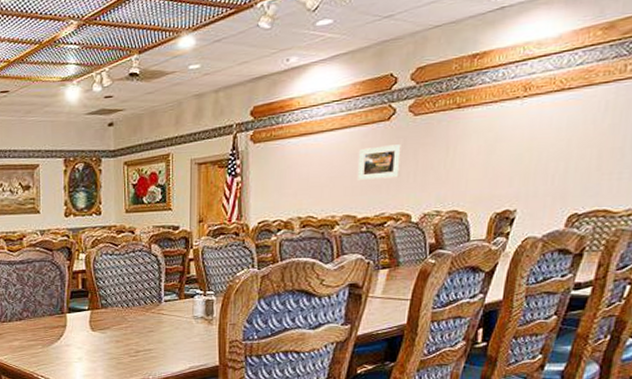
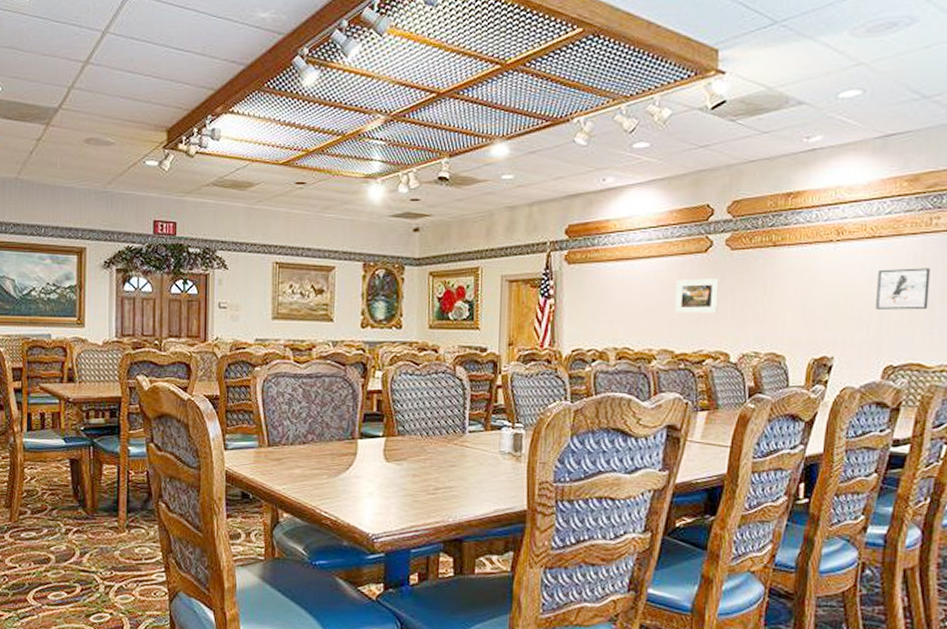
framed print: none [562,115,623,161] -> present [876,268,931,310]

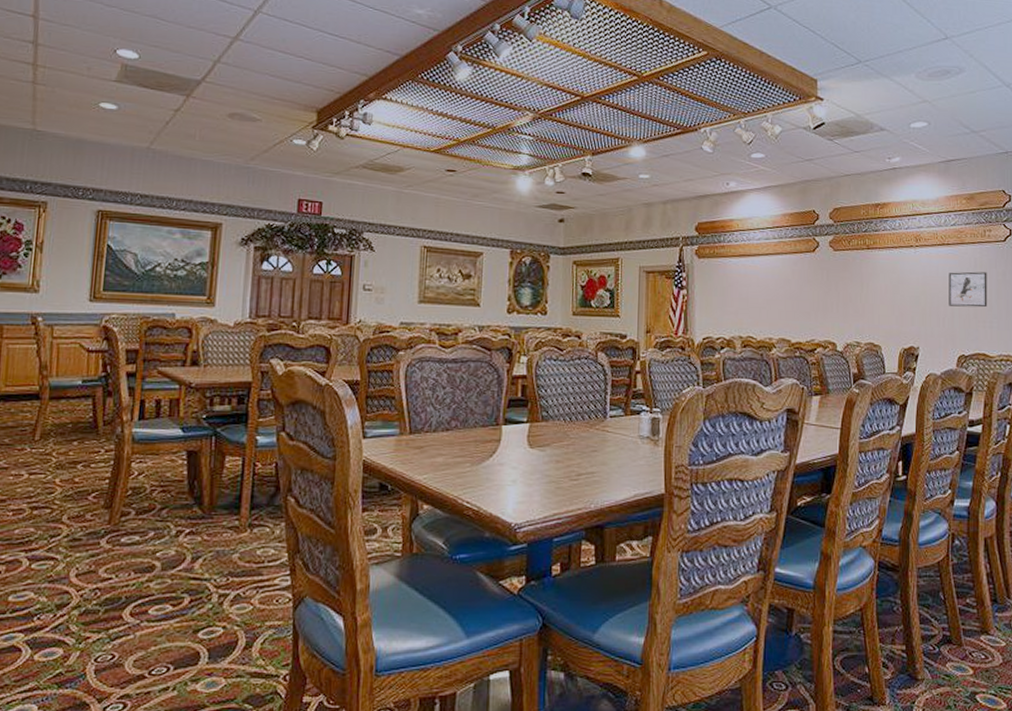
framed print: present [674,278,720,314] -> none [789,275,826,307]

